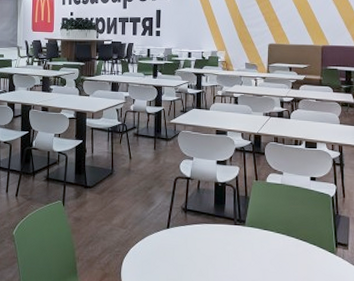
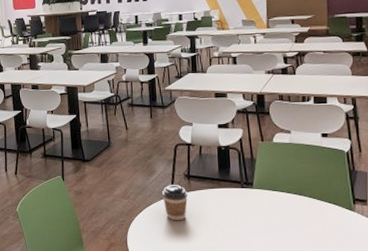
coffee cup: none [159,217,183,255] -> present [162,185,188,221]

